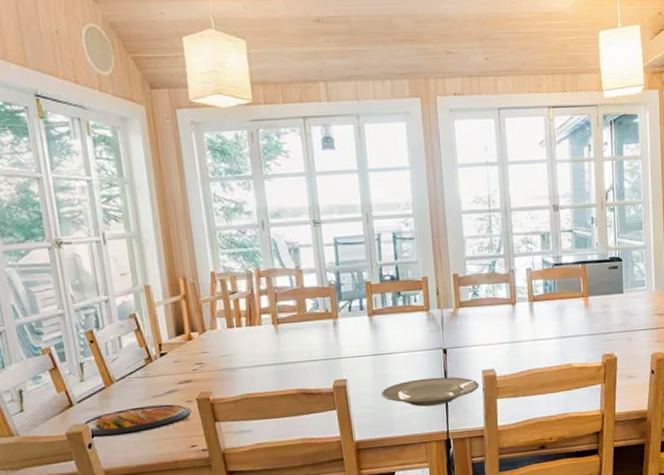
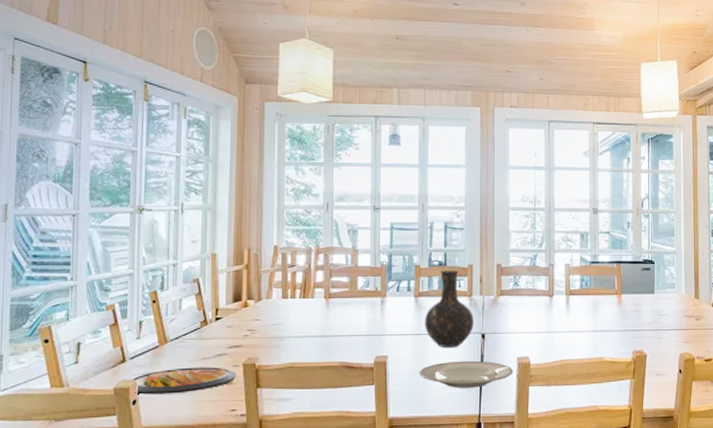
vase: none [381,283,434,367] -> present [425,269,474,348]

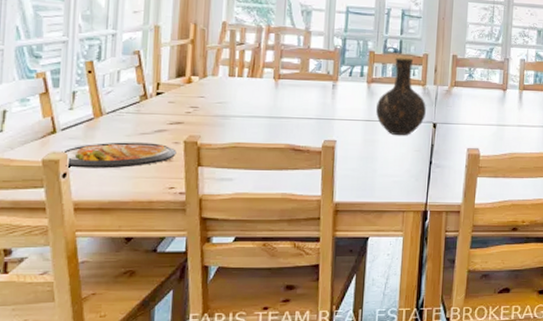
plate: present [418,360,514,388] -> none [367,149,463,176]

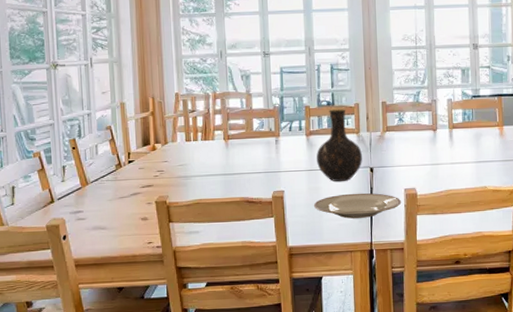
dish: present [62,142,177,169] -> none [60,205,150,231]
plate: none [367,149,463,176] -> present [313,193,402,219]

